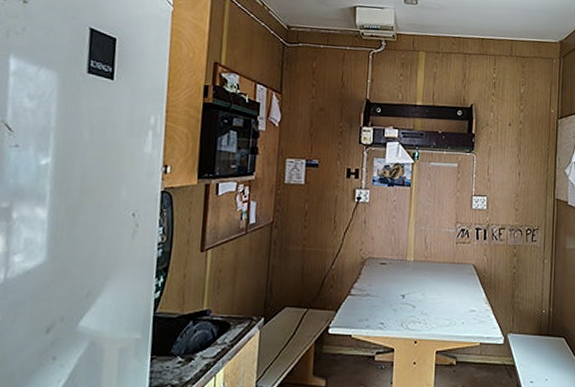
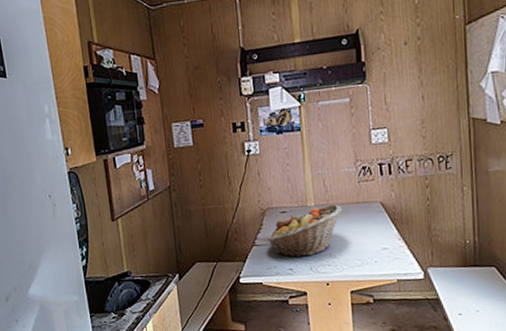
fruit basket: none [362,261,438,311] -> present [266,204,342,258]

